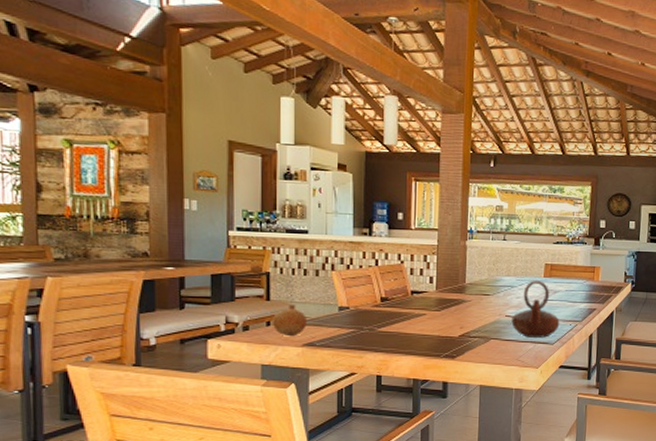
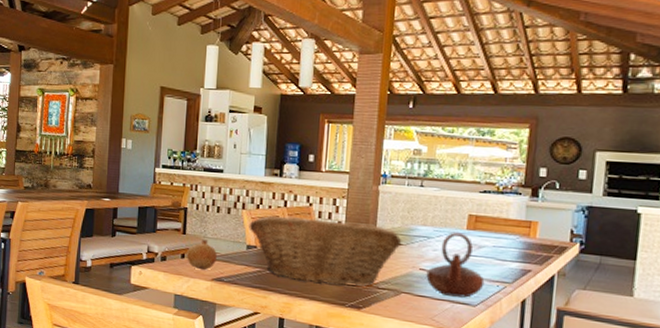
fruit basket: none [340,275,489,339] -> present [249,215,402,287]

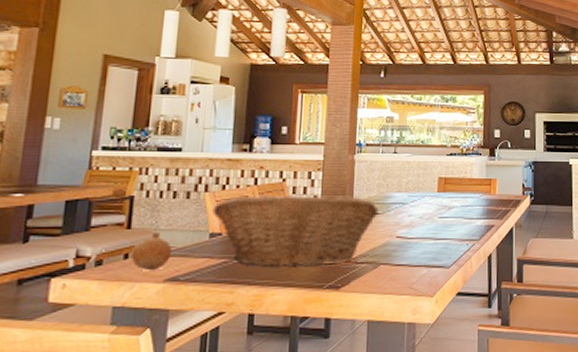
teapot: present [426,232,485,298] -> none [403,195,456,261]

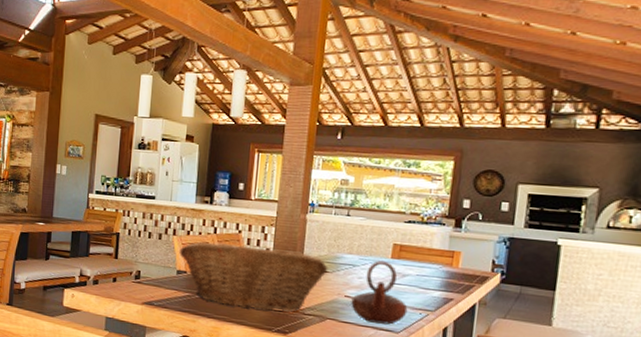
fruit: present [130,232,172,271] -> none [117,264,148,294]
teapot: none [403,195,456,261] -> present [351,260,408,325]

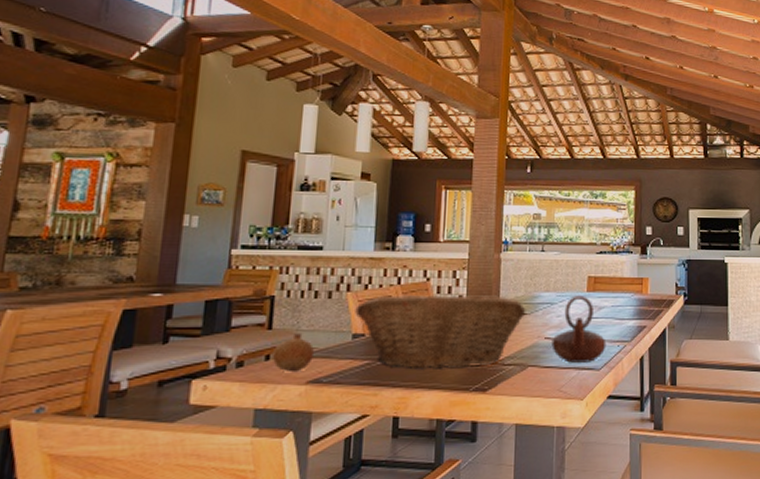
fruit: none [117,264,148,294] -> present [272,333,314,373]

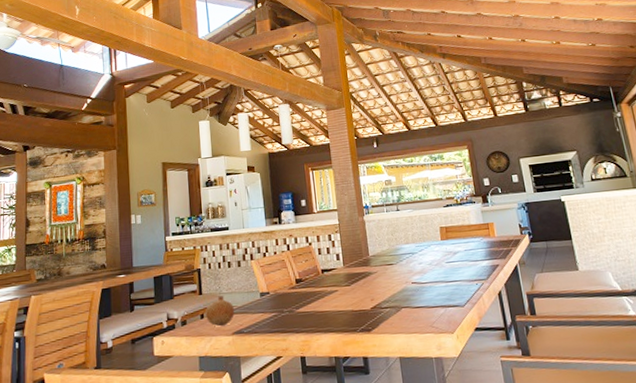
fruit basket: present [355,295,526,369] -> none [259,251,393,317]
teapot: present [551,295,607,363] -> none [418,244,466,302]

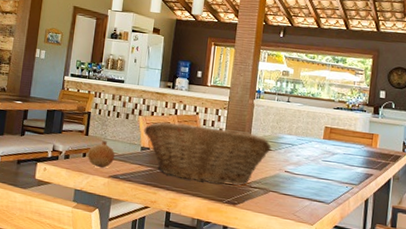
fruit basket: none [259,251,393,317] -> present [144,122,272,185]

